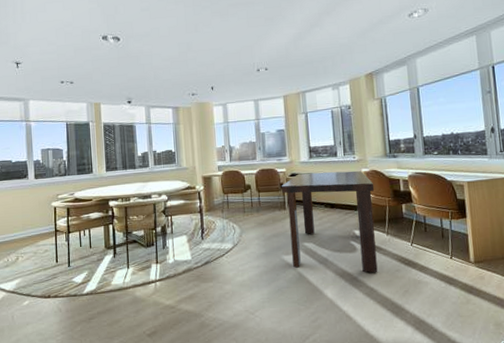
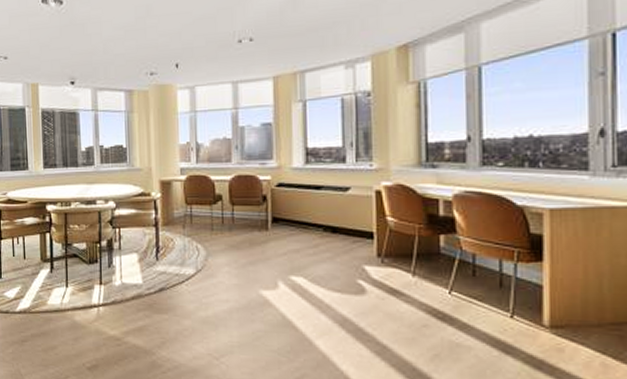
dining table: present [281,170,378,274] -> none [263,183,399,326]

